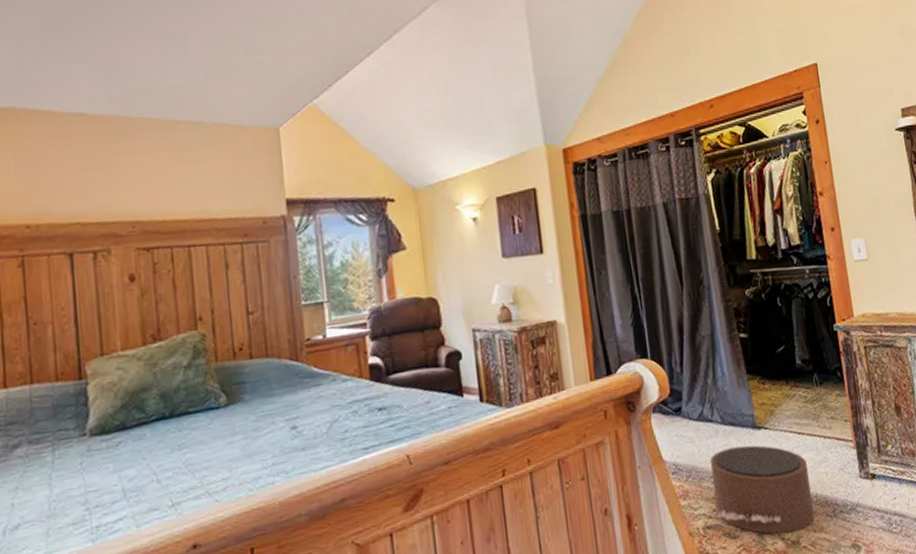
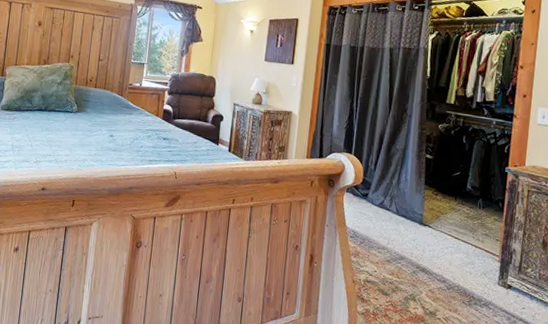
pouf: present [710,445,814,534] -> none [376,232,457,306]

